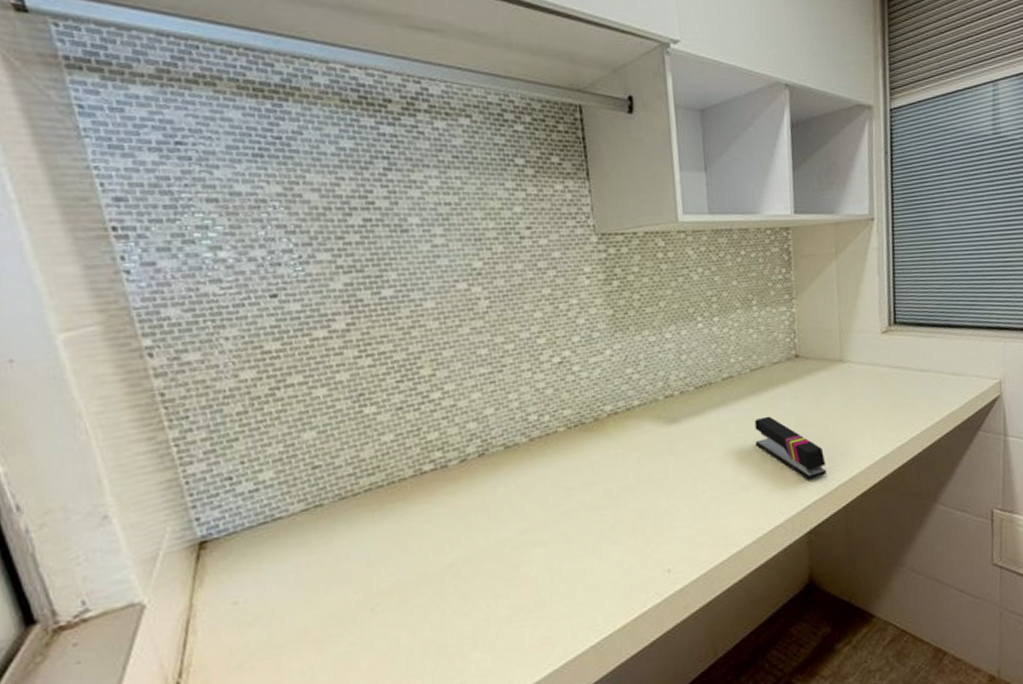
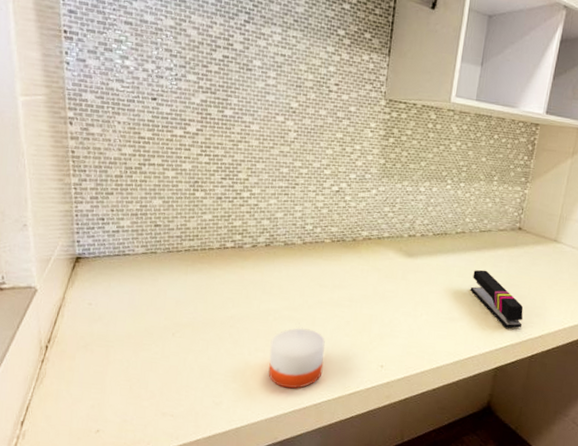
candle: none [514,549,594,637] -> present [269,328,326,389]

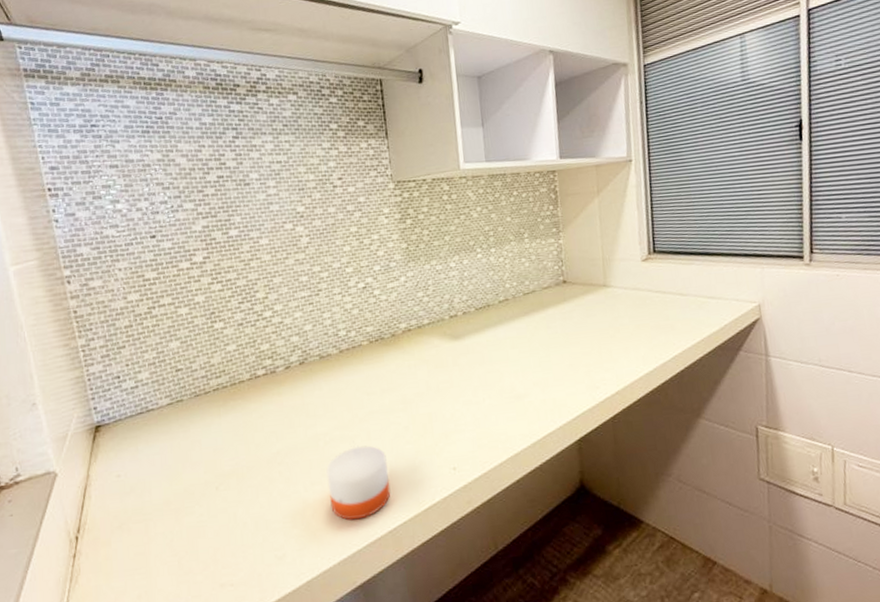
stapler: present [470,270,524,328] -> none [528,334,595,392]

